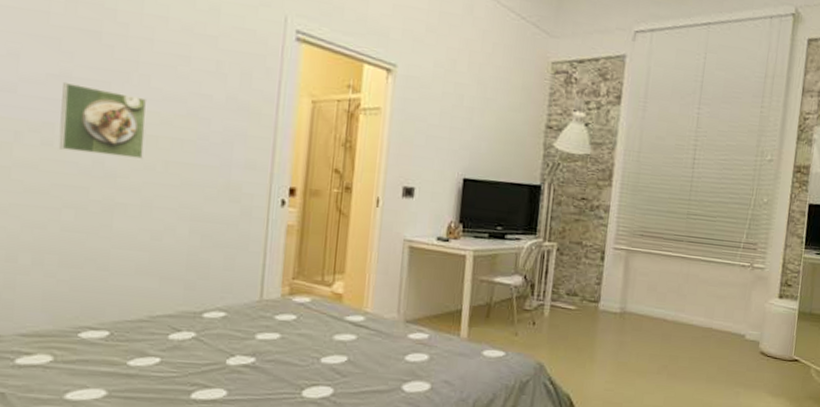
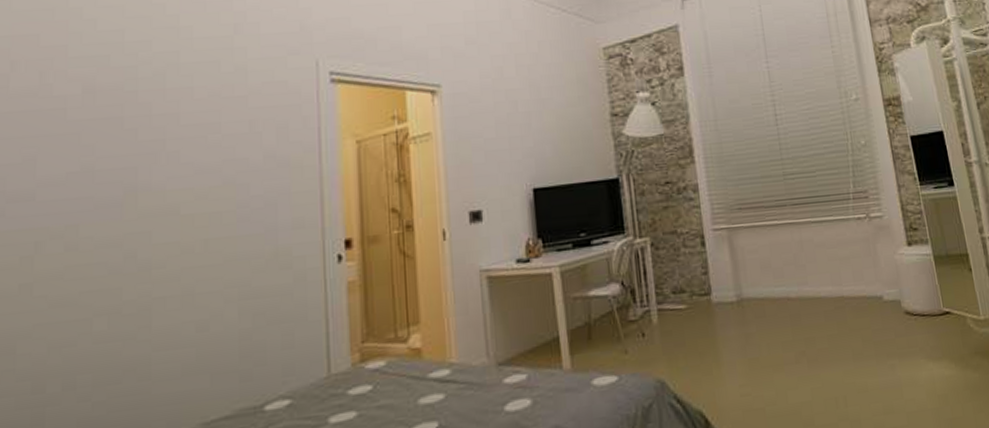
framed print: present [58,81,148,159] -> none [84,176,179,252]

